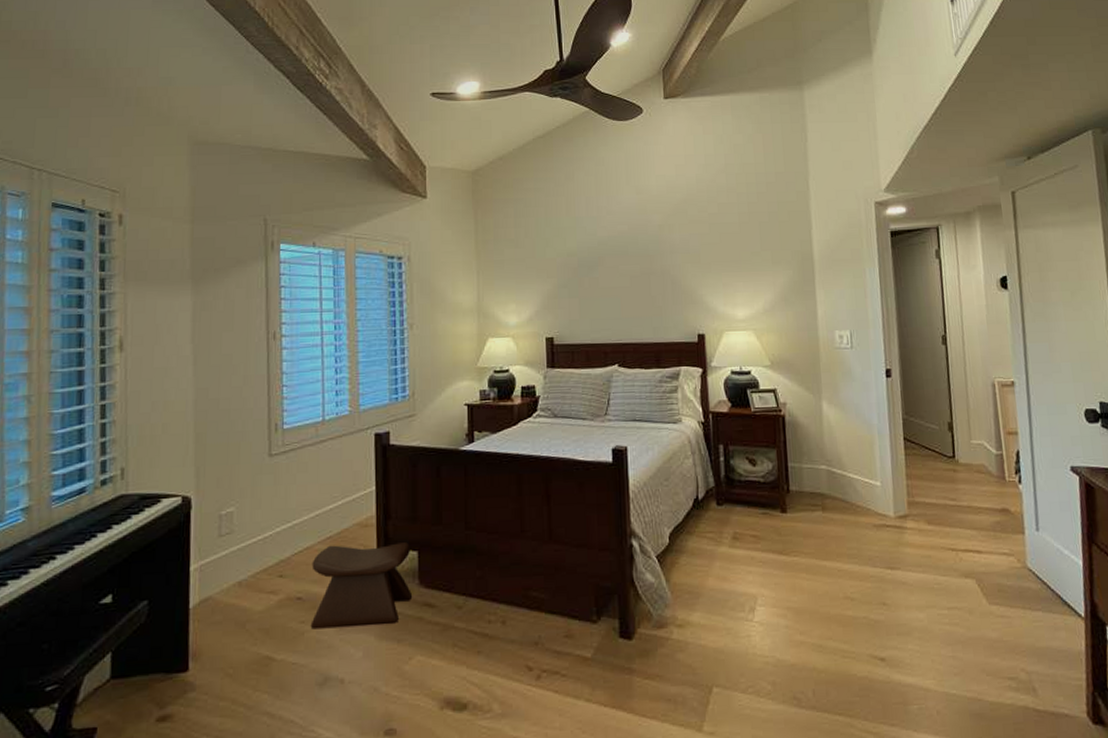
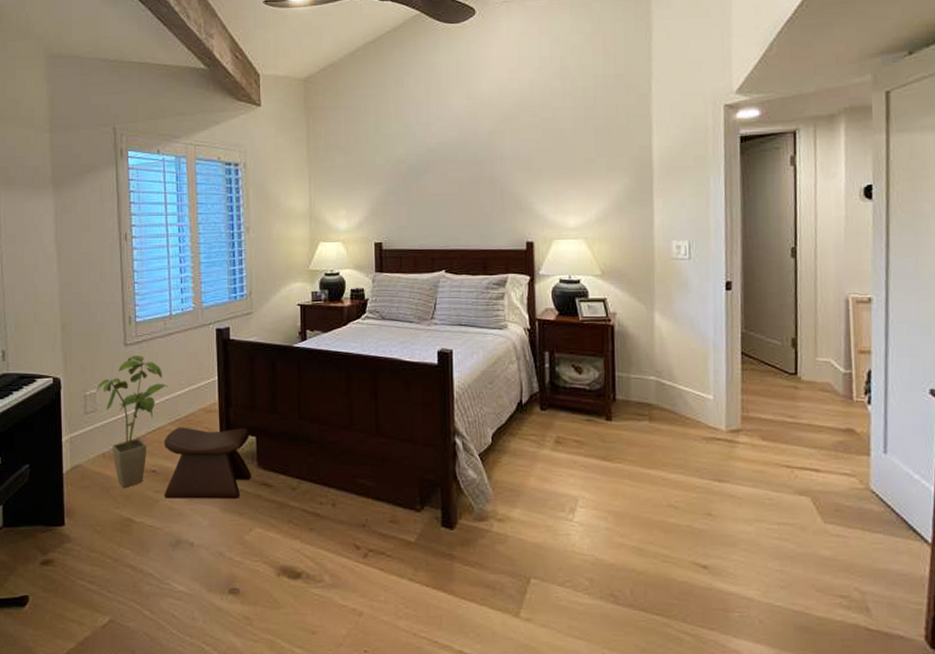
house plant: none [234,467,319,621] -> present [97,355,168,488]

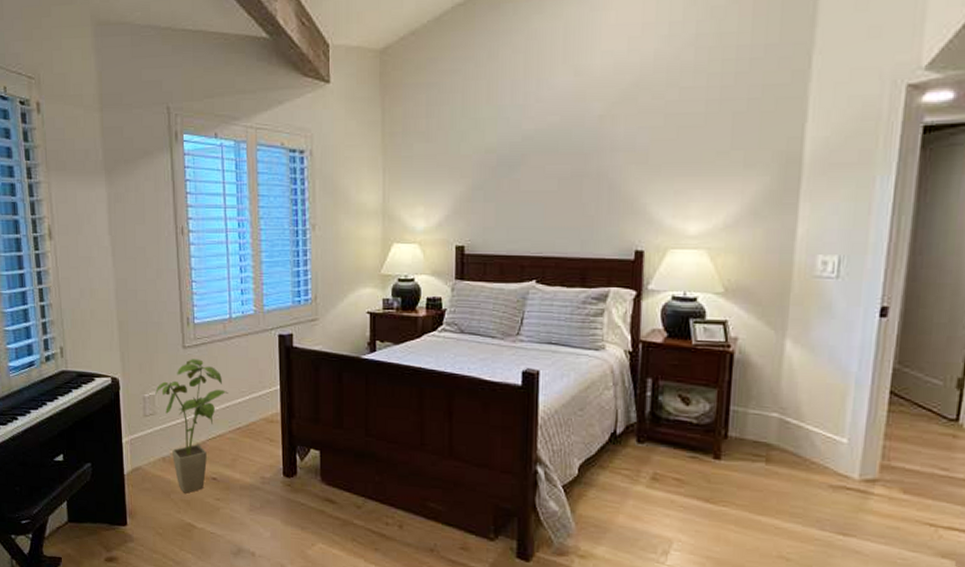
stool: present [164,427,252,499] -> none [224,435,315,512]

